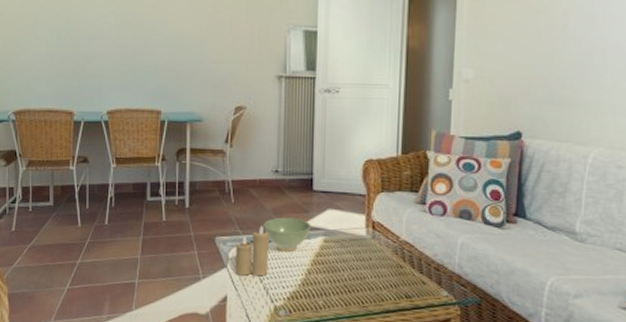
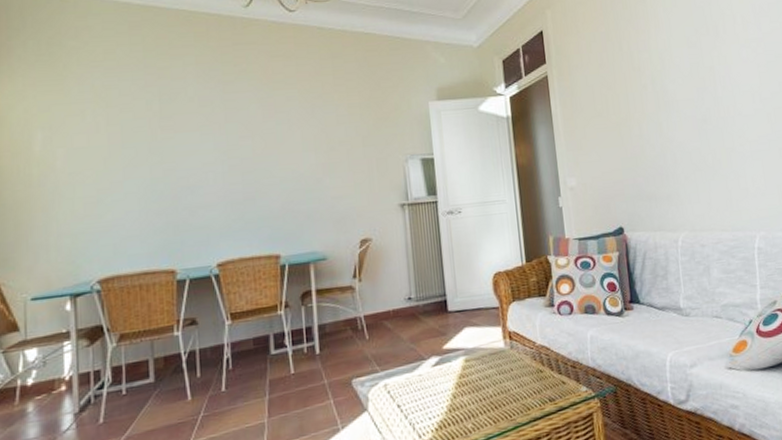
candle: present [235,226,269,277] -> none [375,358,413,416]
bowl: present [263,217,311,252] -> none [402,342,451,380]

